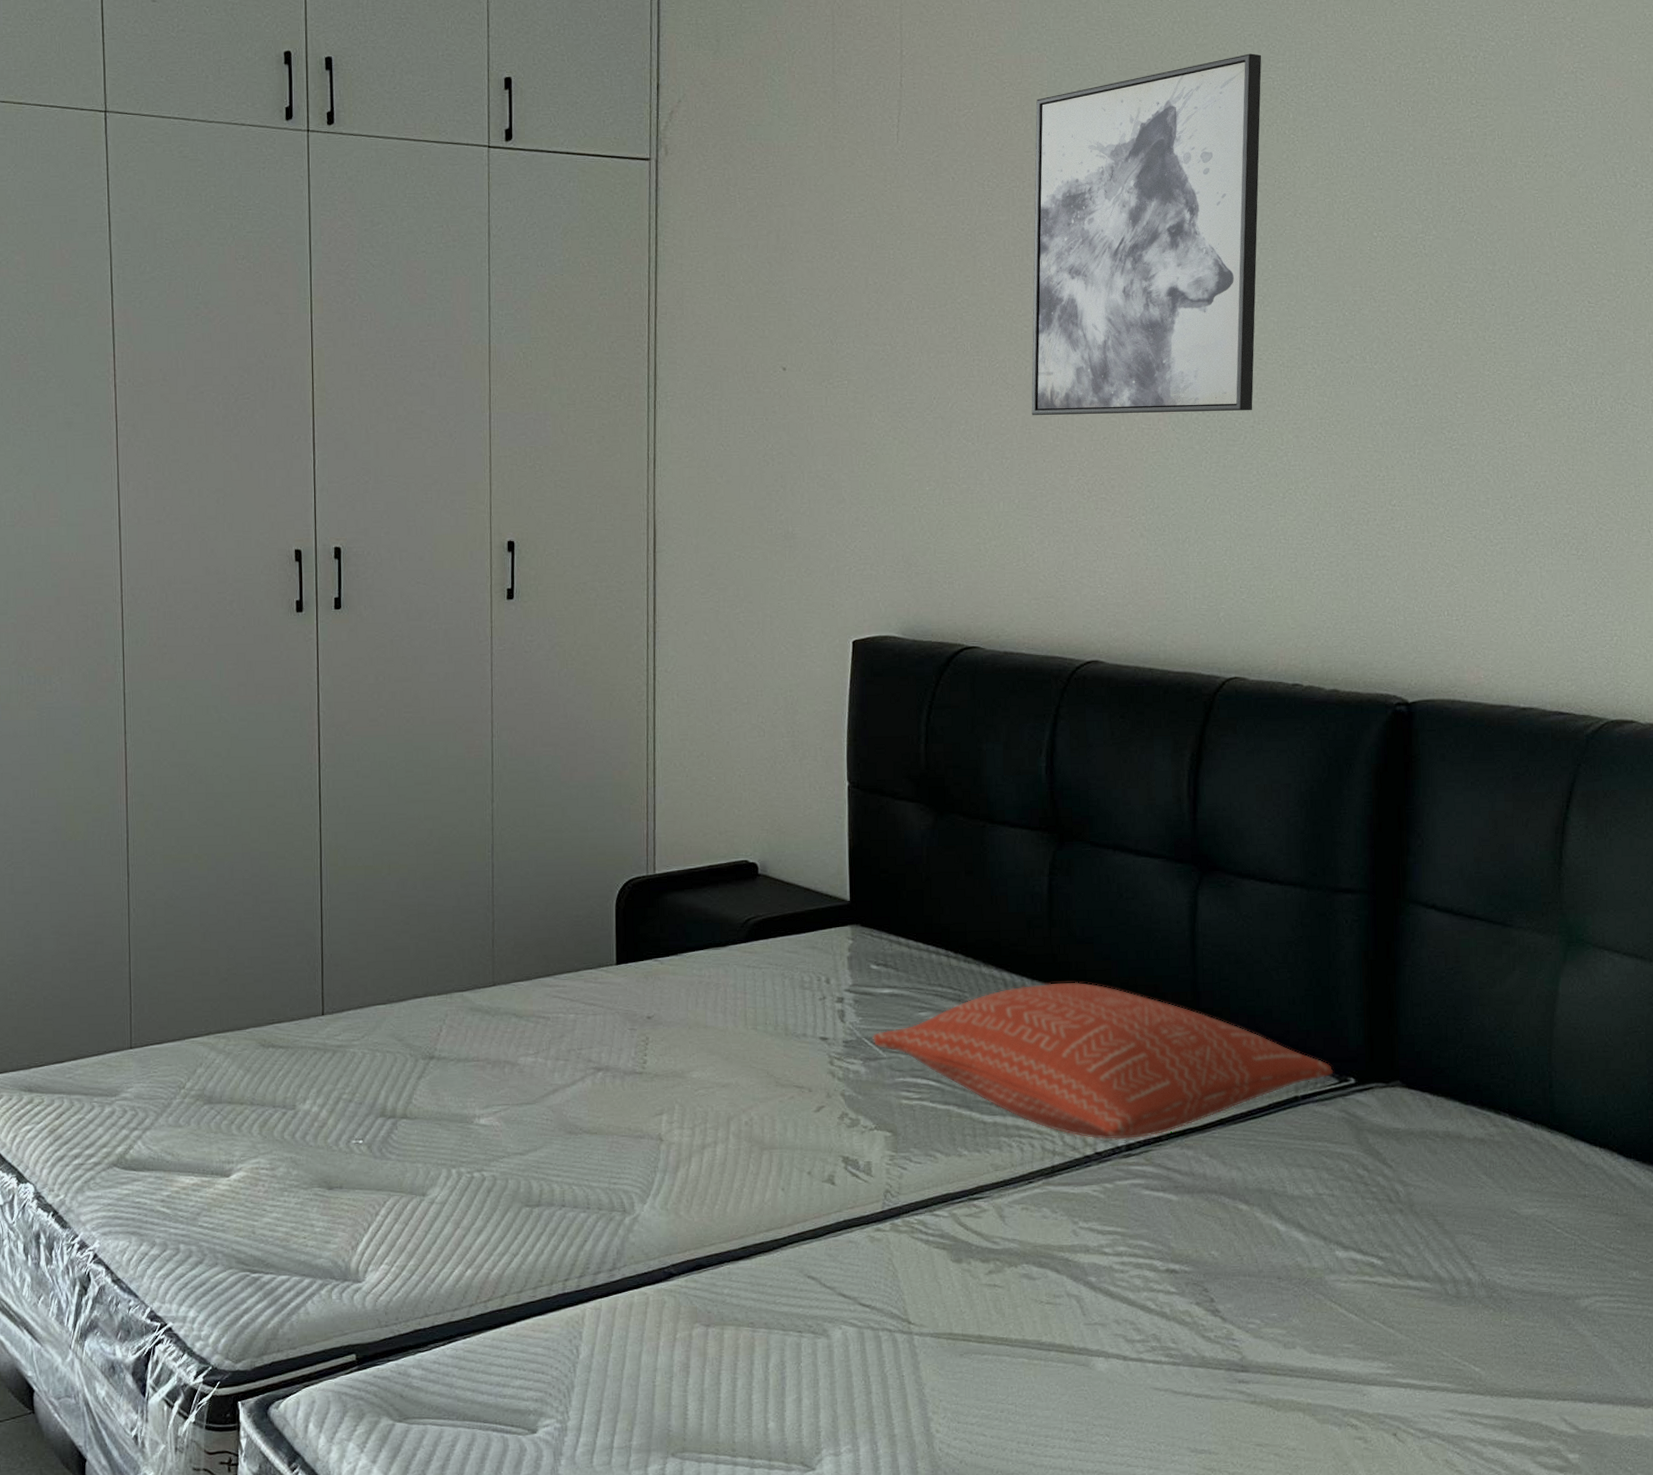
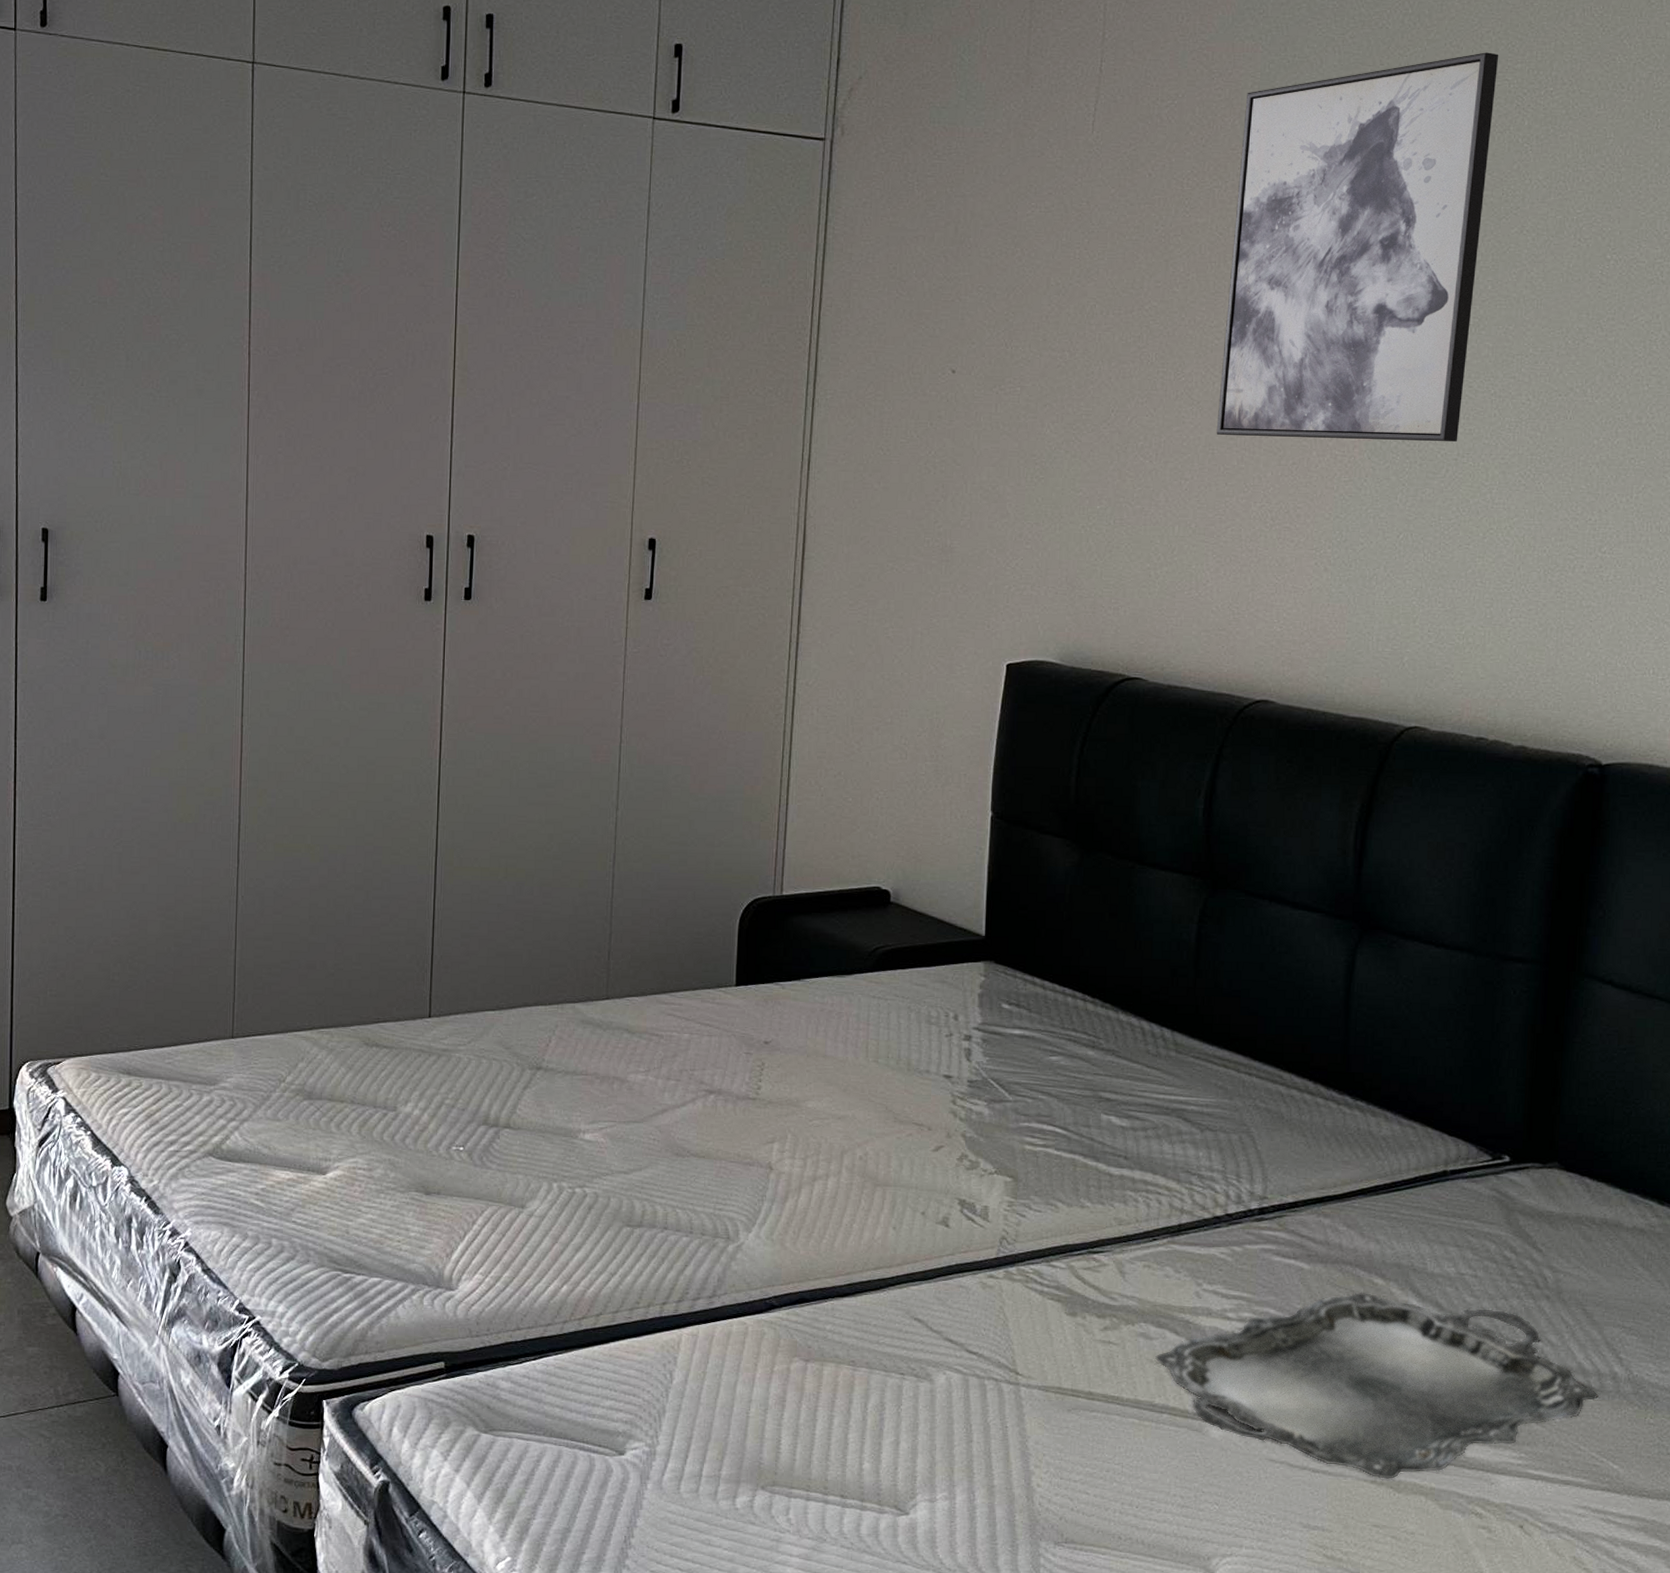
pillow: present [873,982,1334,1140] -> none [999,1035,1488,1202]
serving tray: none [1039,1218,1456,1399] -> present [1155,1292,1599,1479]

